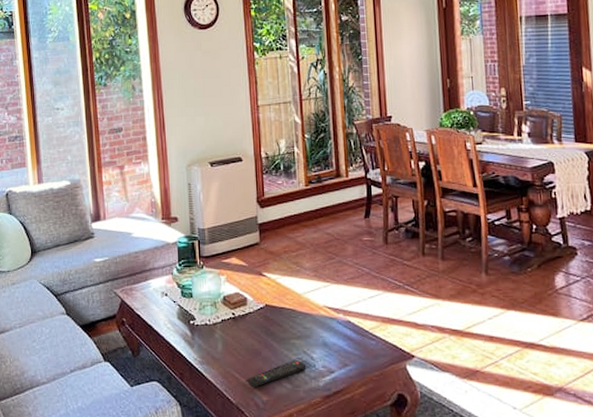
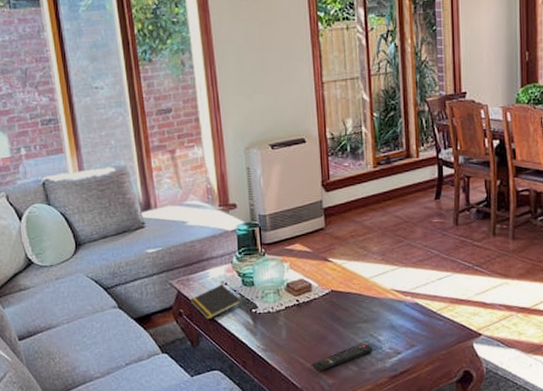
notepad: none [132,295,180,329] -> present [190,284,241,319]

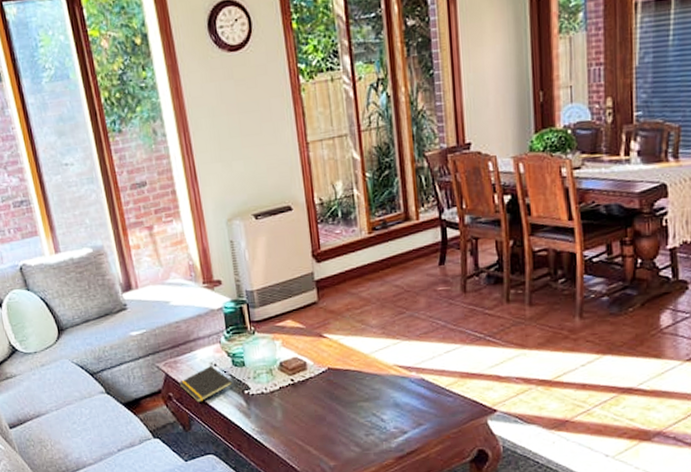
remote control: present [312,343,373,372] -> none [311,423,377,454]

